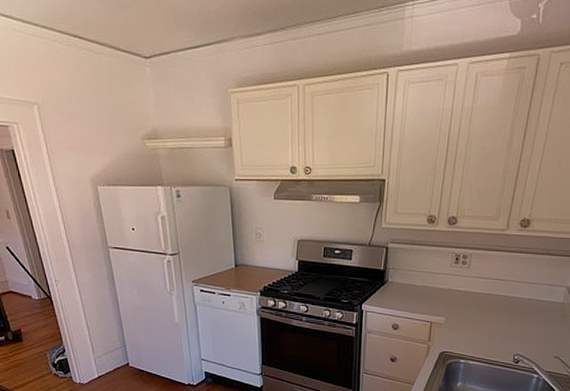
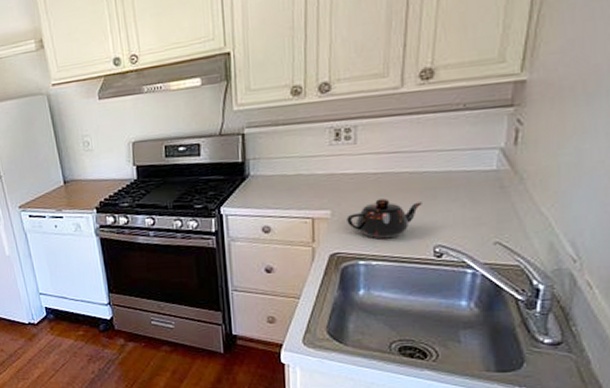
teapot: none [455,313,510,345] -> present [347,198,422,239]

